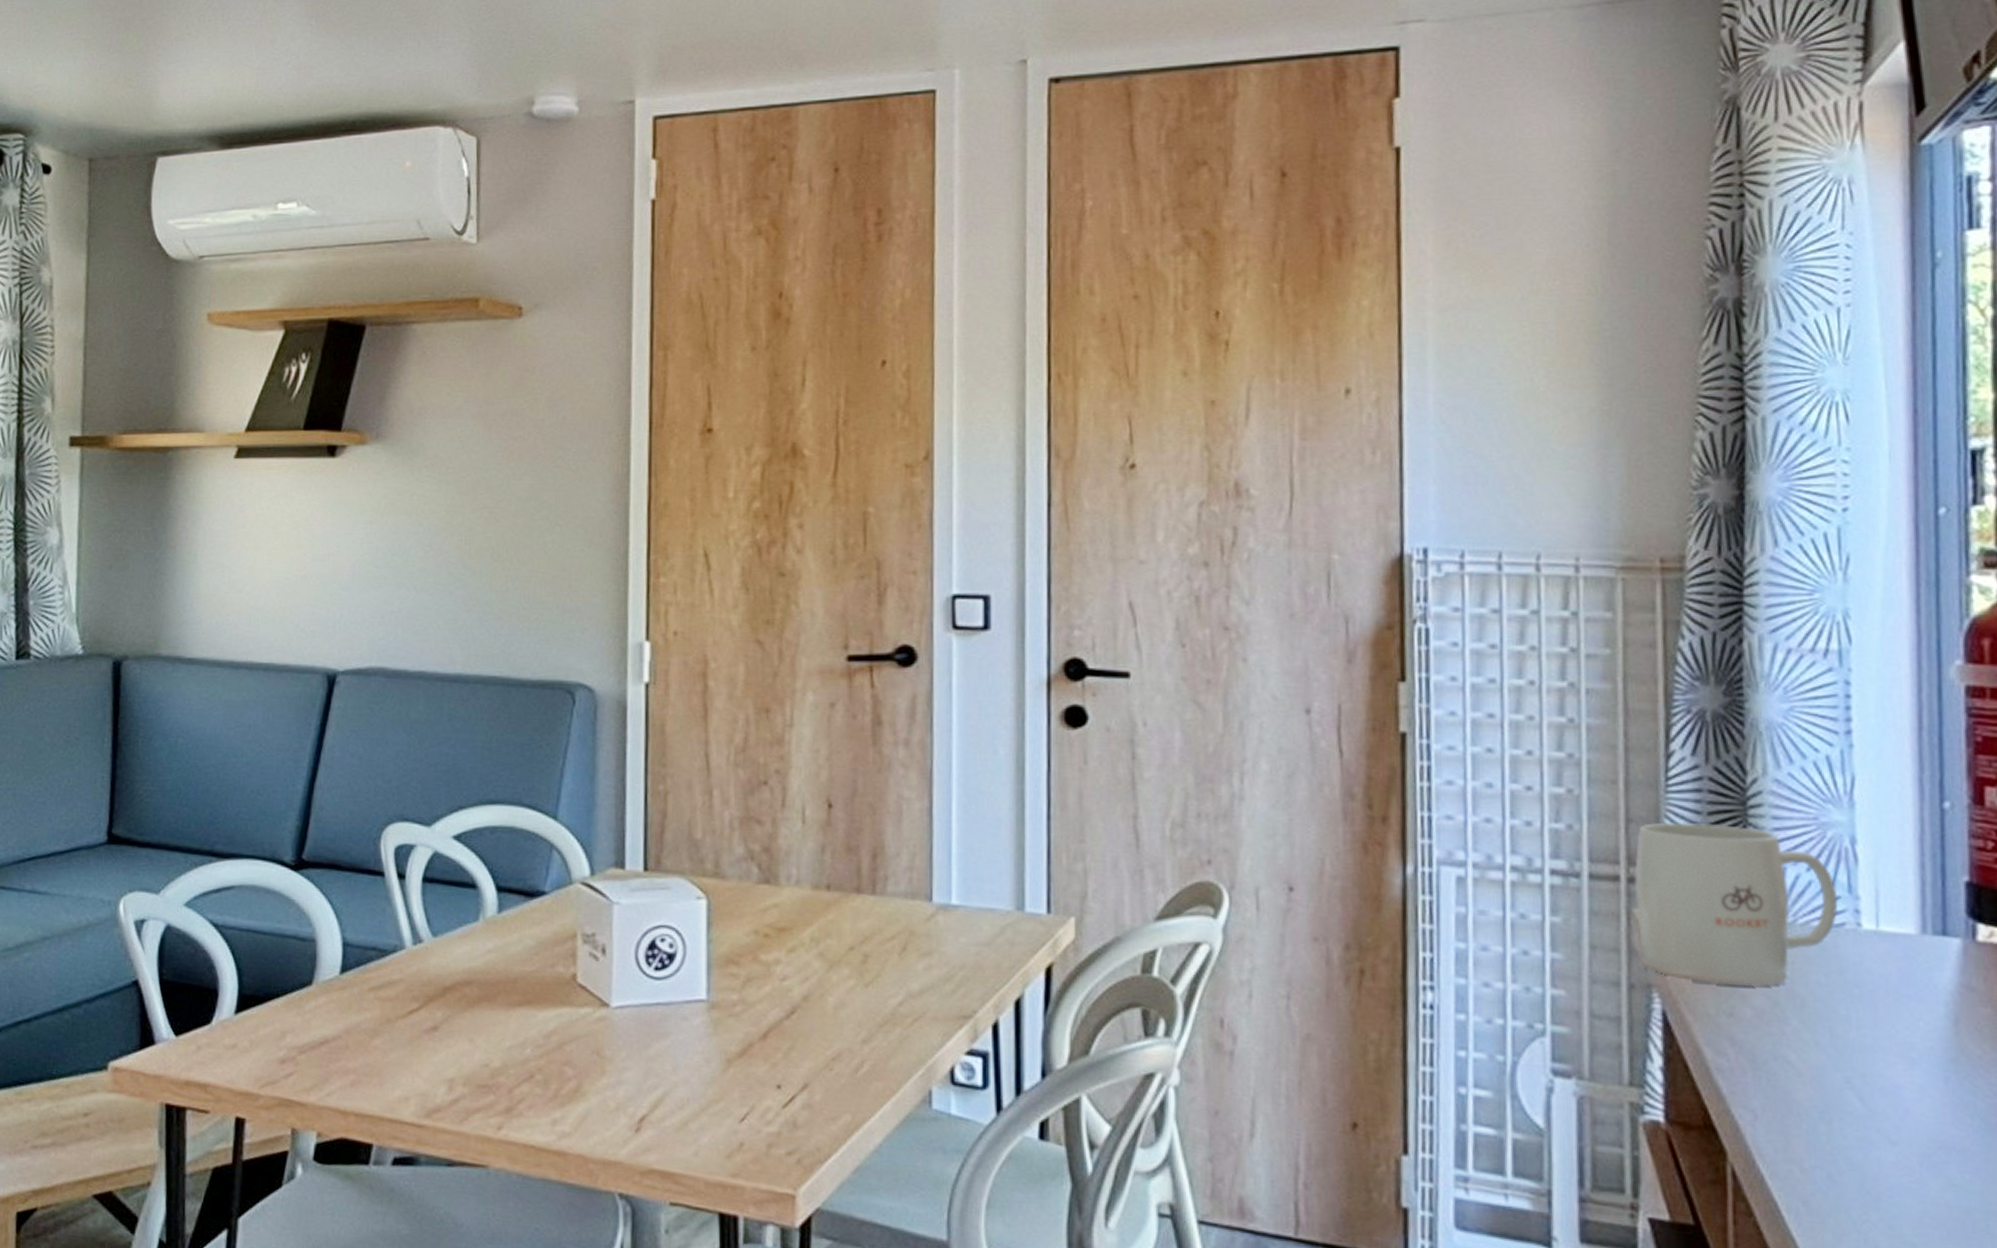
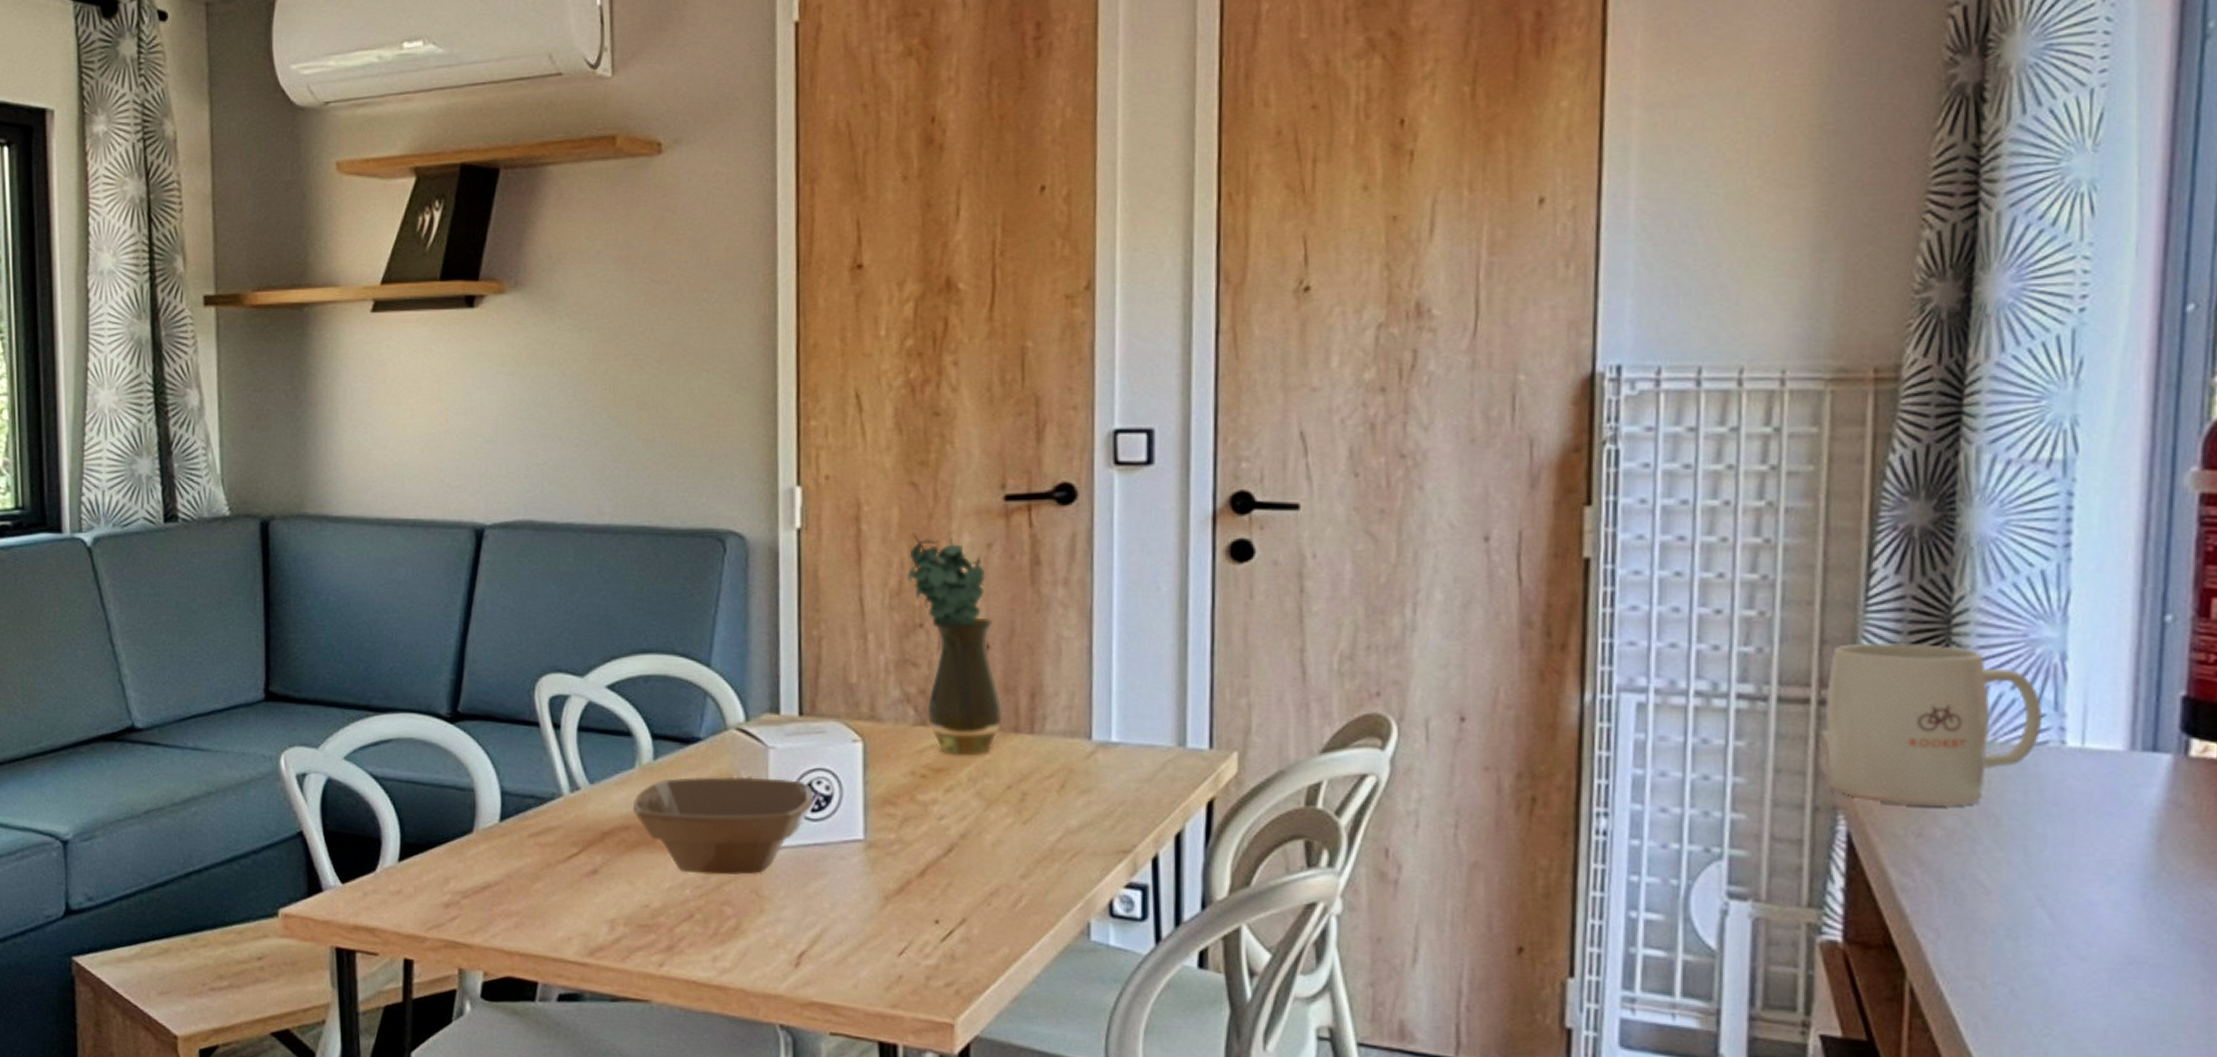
bowl: none [475,931,657,1035] -> present [632,776,813,876]
vase: none [752,690,845,917] -> present [907,532,1003,757]

